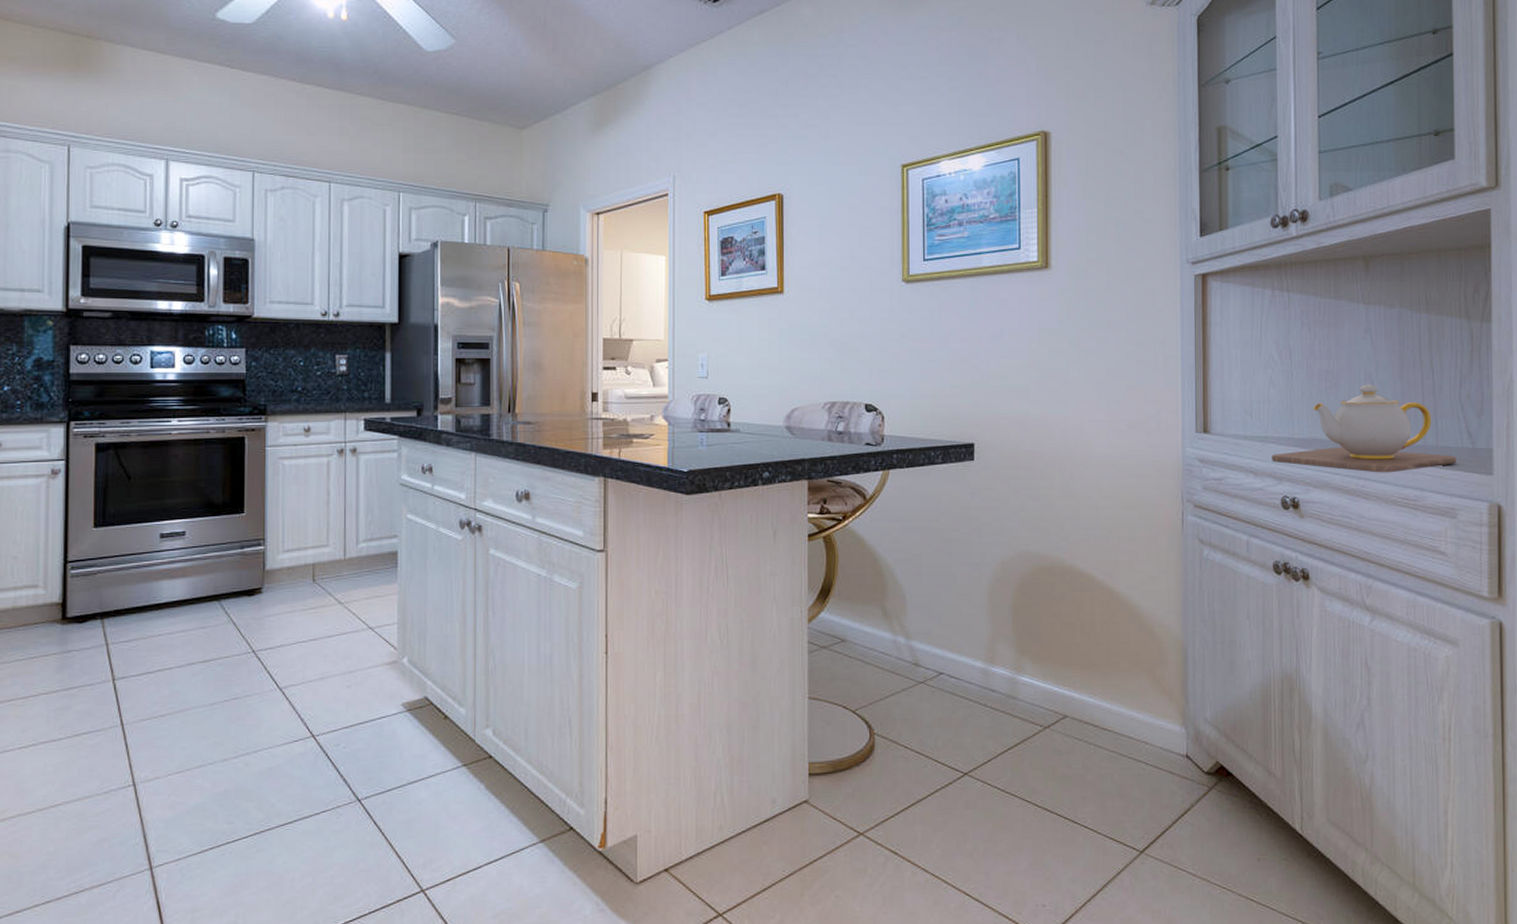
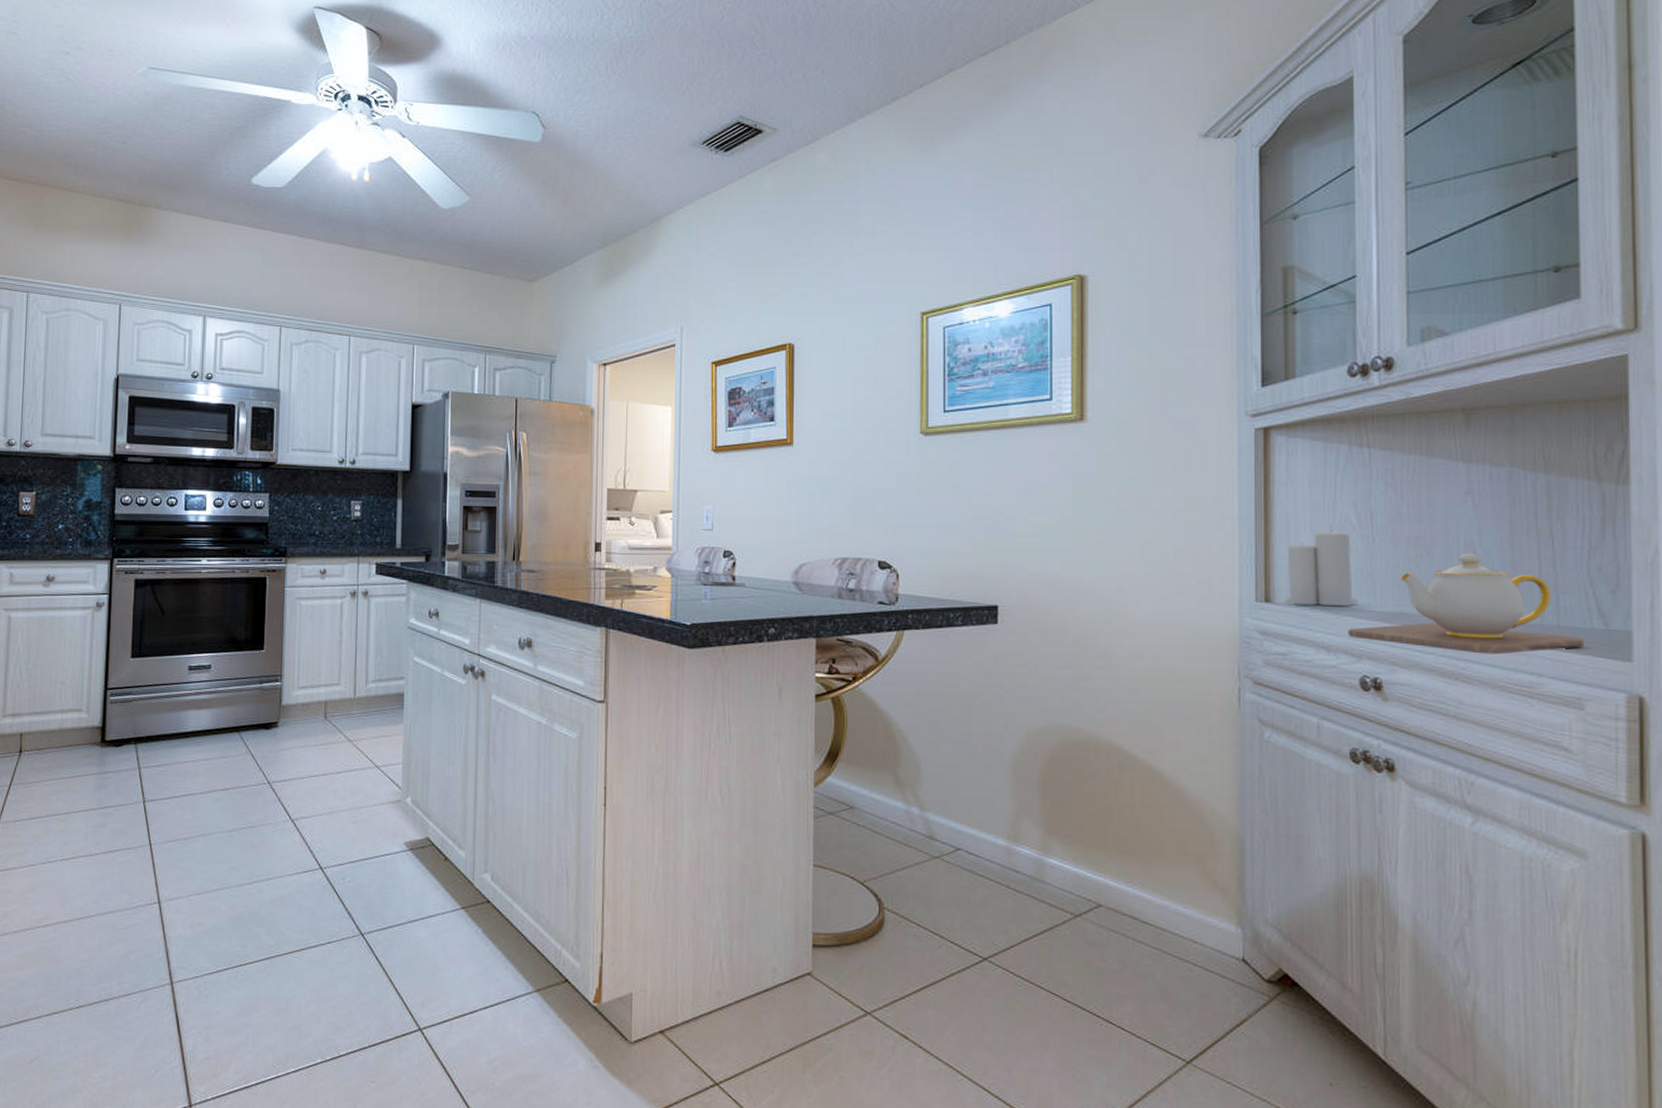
candle: none [1220,361,1280,435] -> present [1285,524,1359,607]

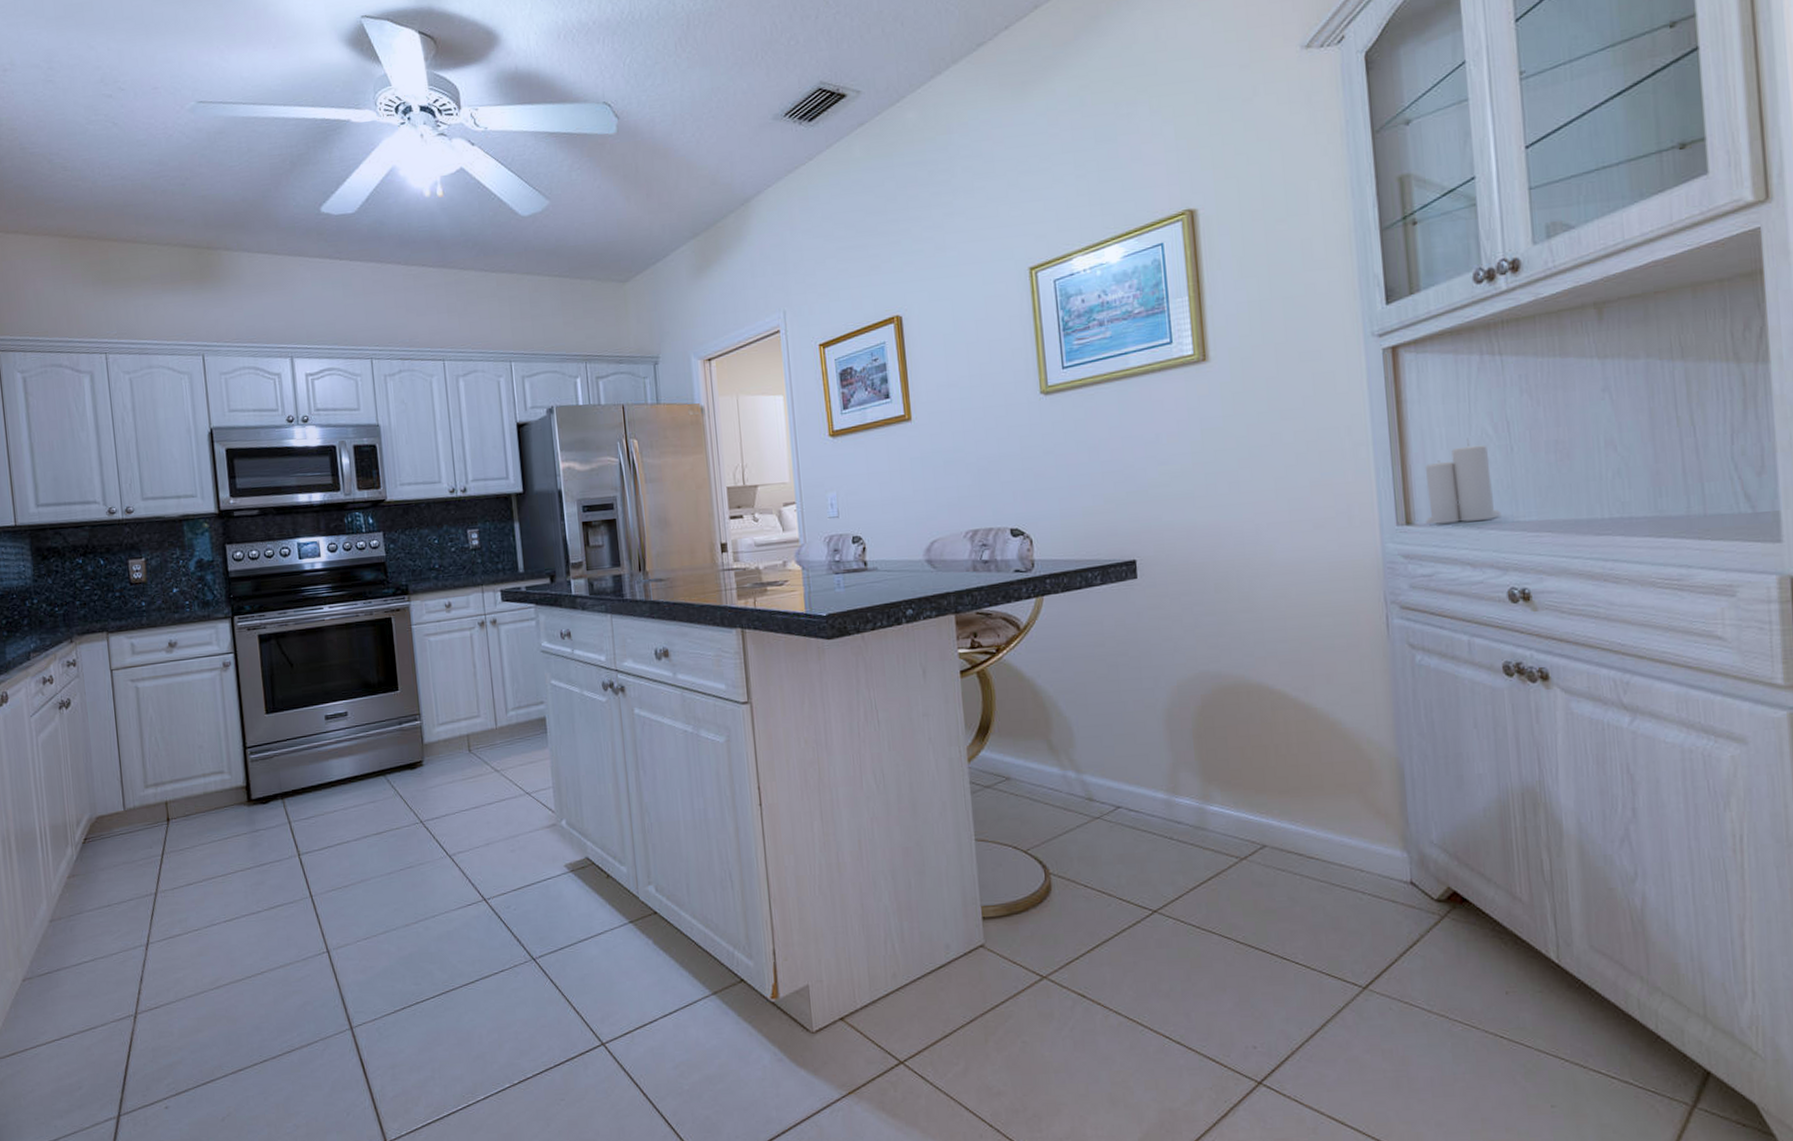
teapot: present [1348,553,1585,655] -> none [1492,450,1733,553]

